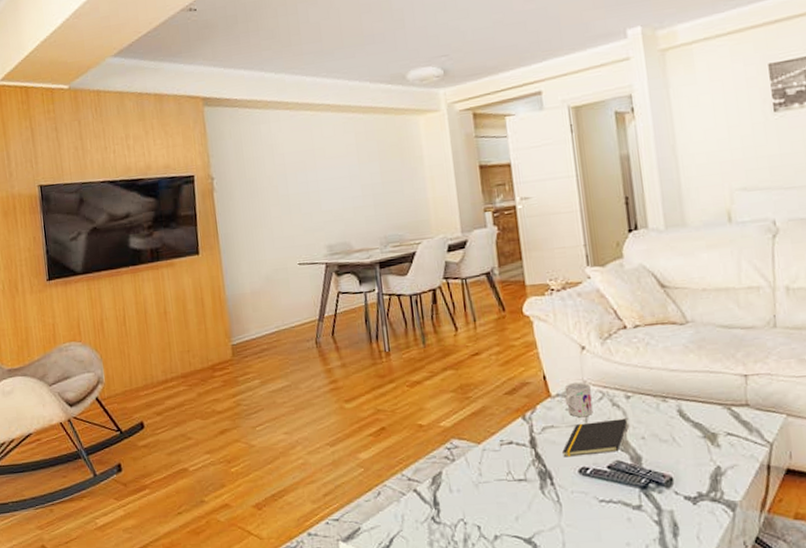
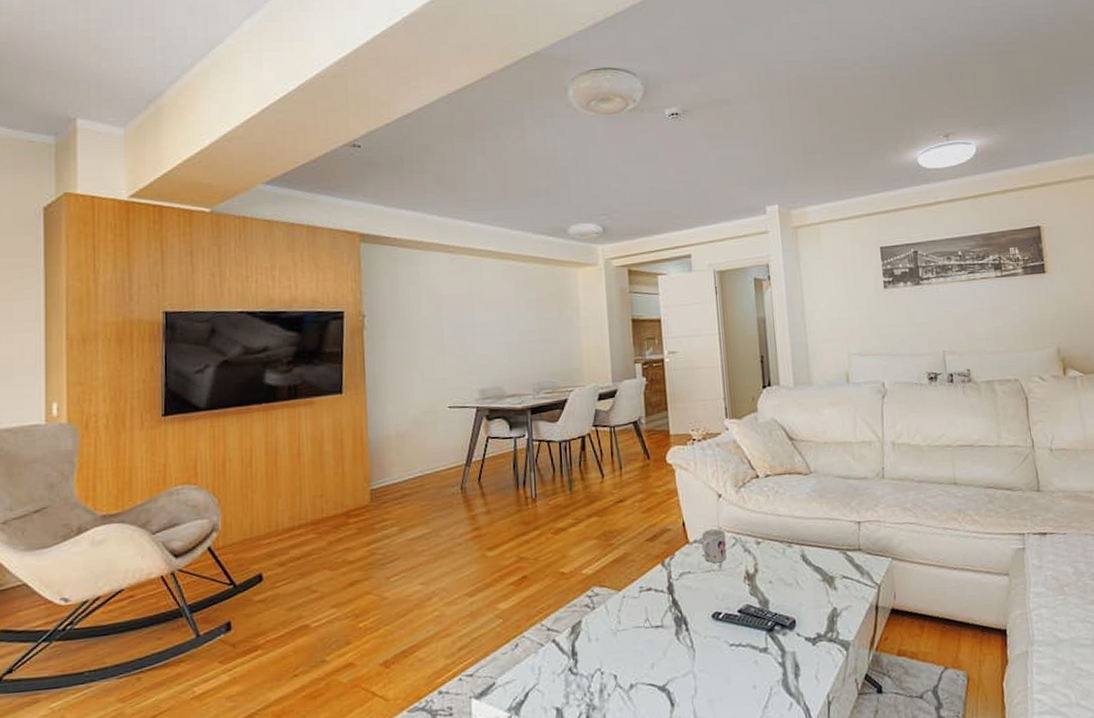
notepad: present [562,418,628,457] -> none [698,563,757,603]

